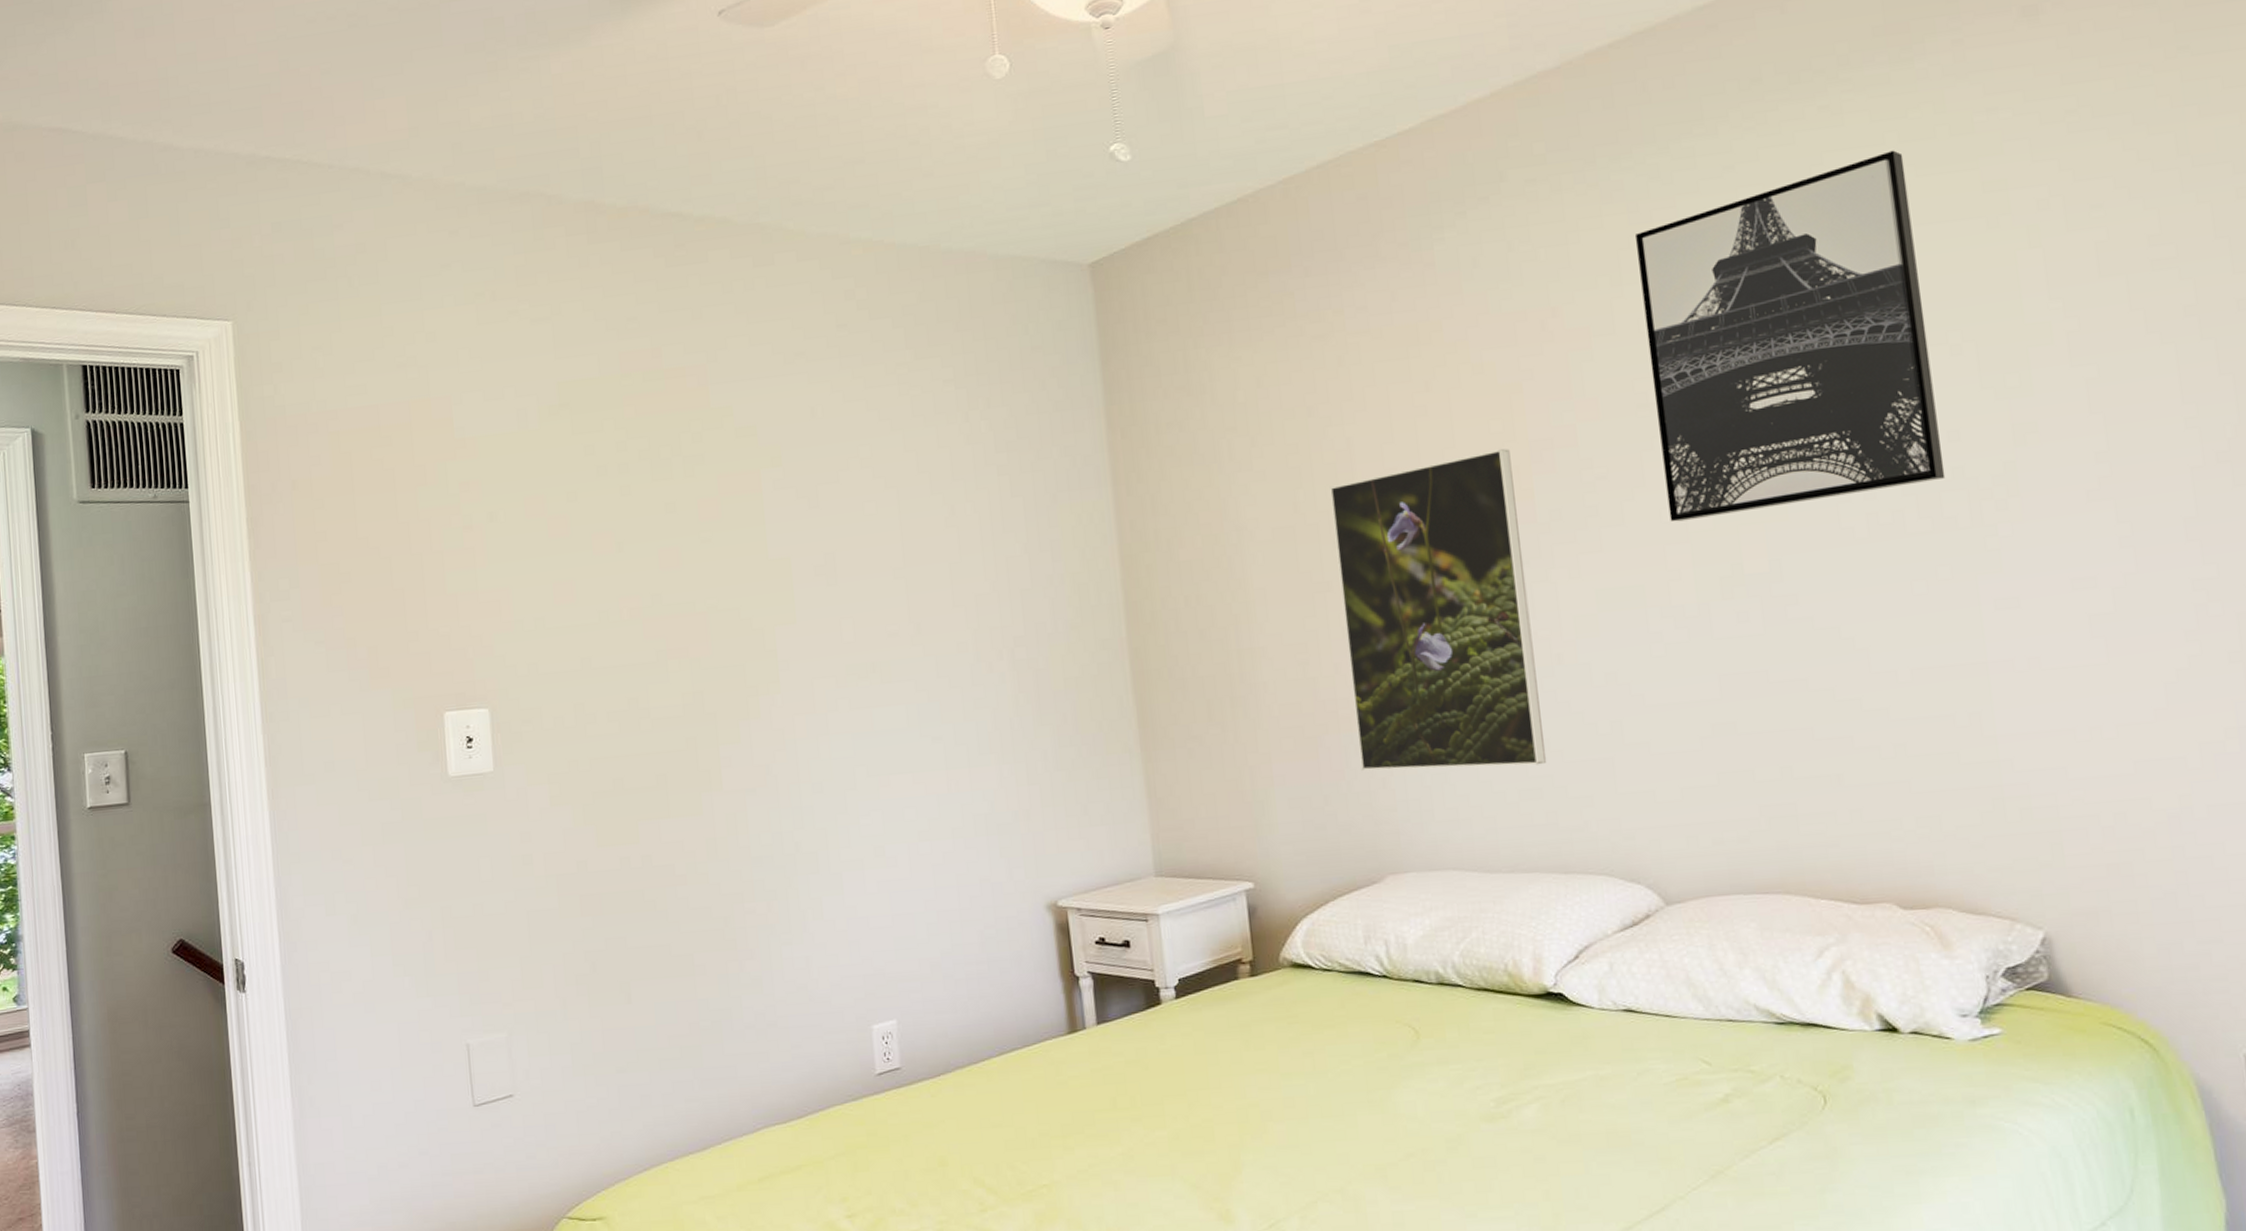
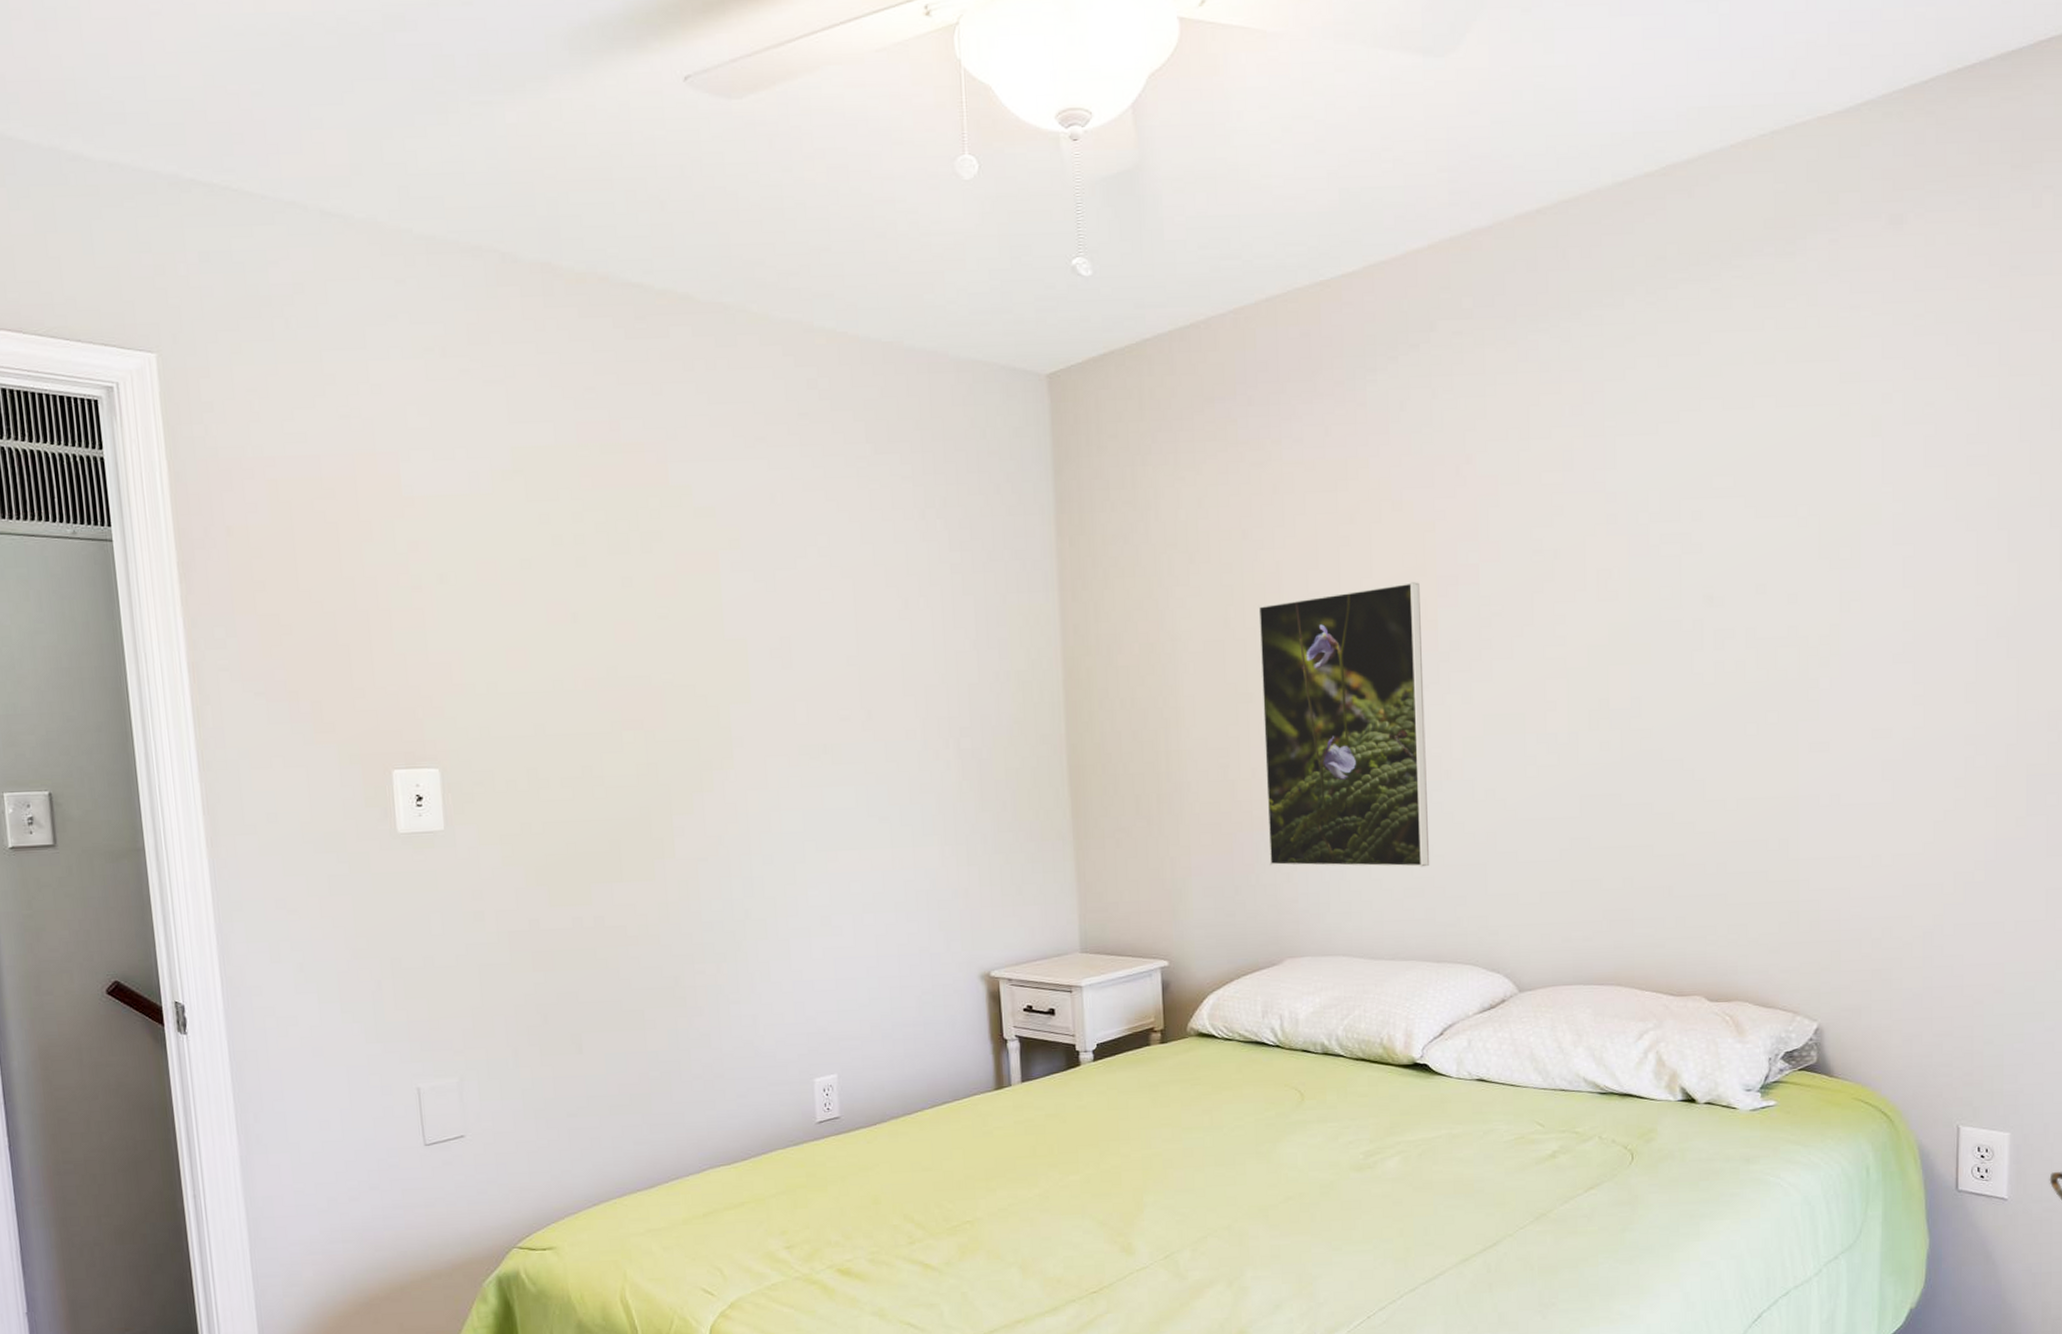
wall art: present [1634,150,1946,522] -> none [1544,336,1782,659]

